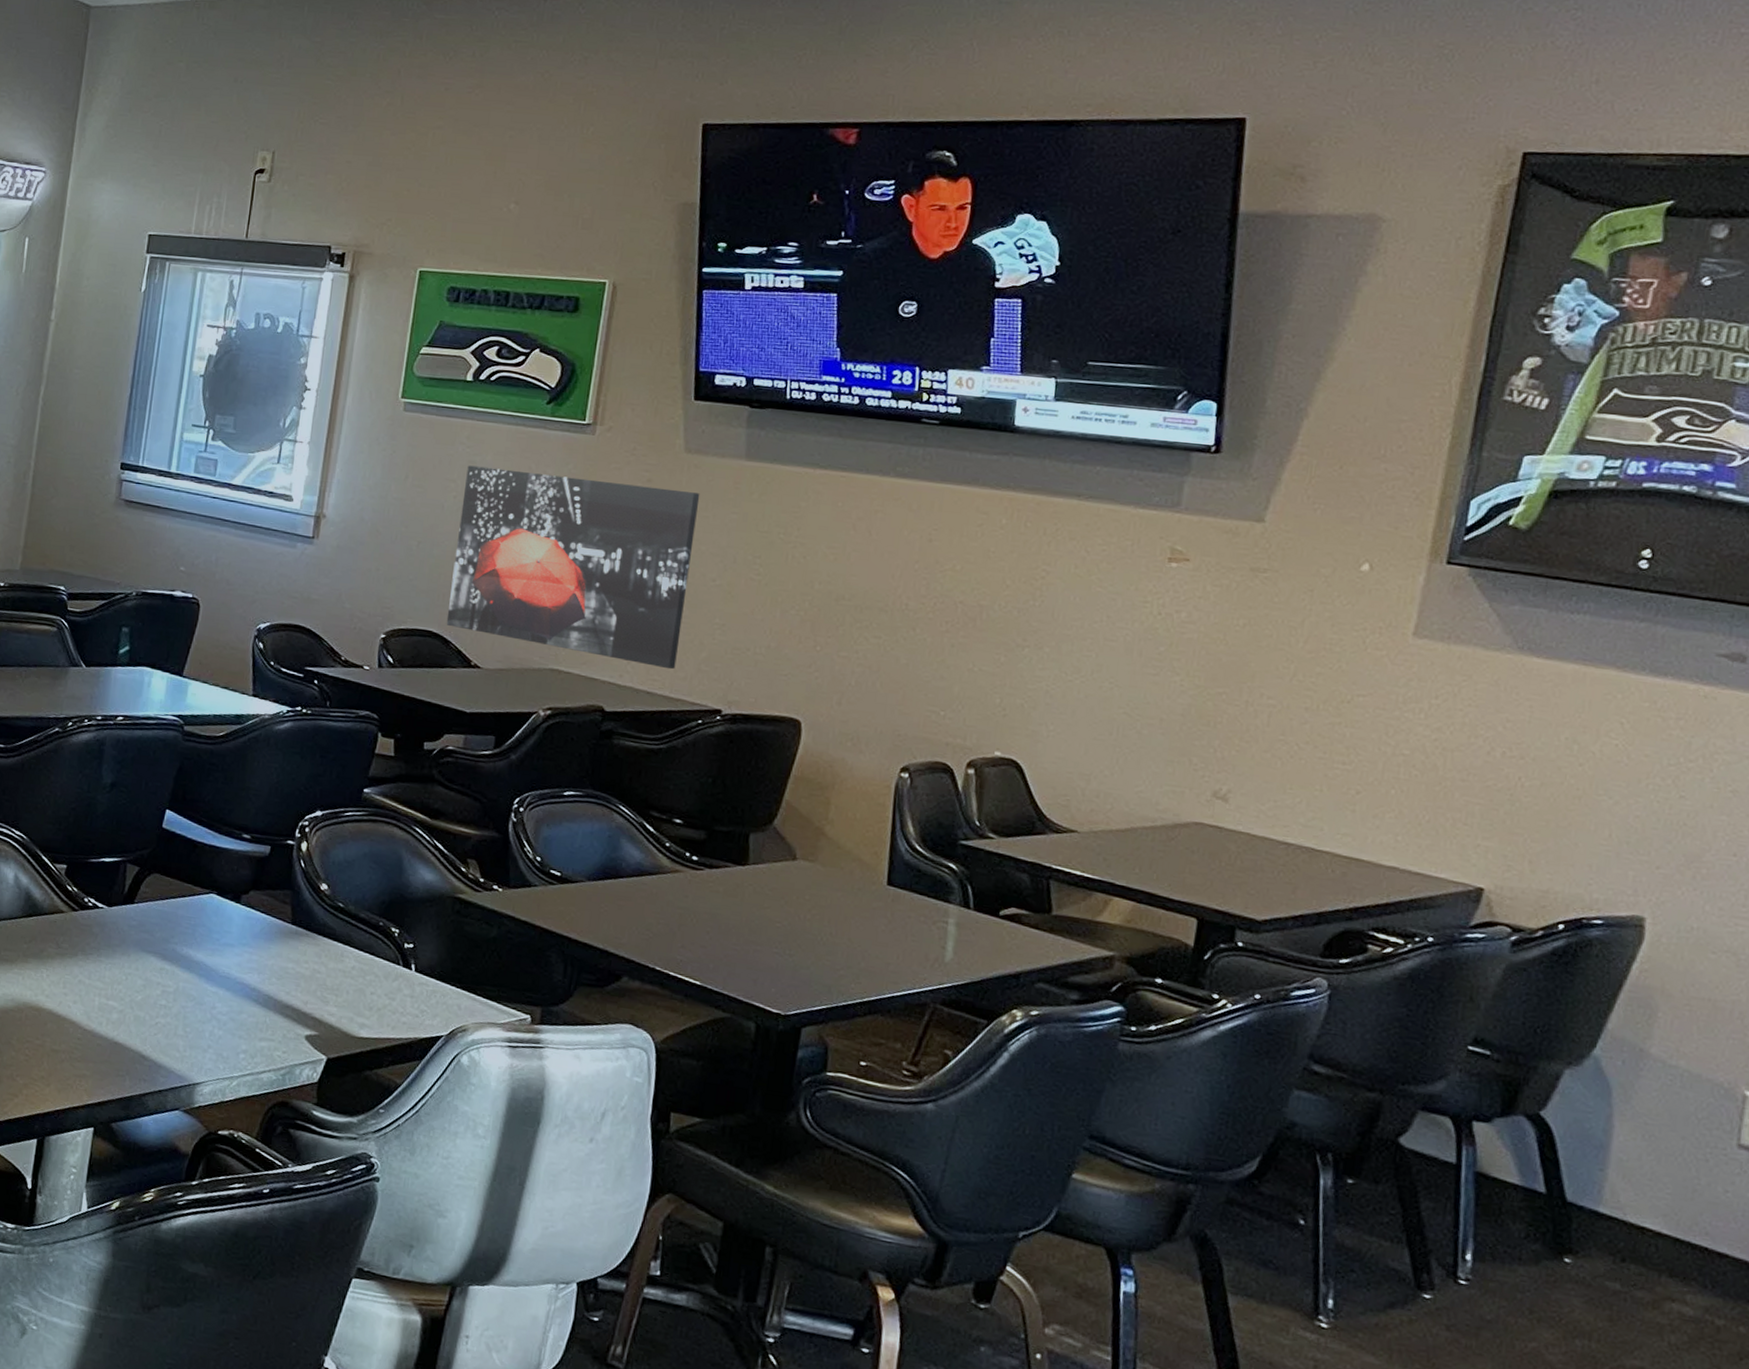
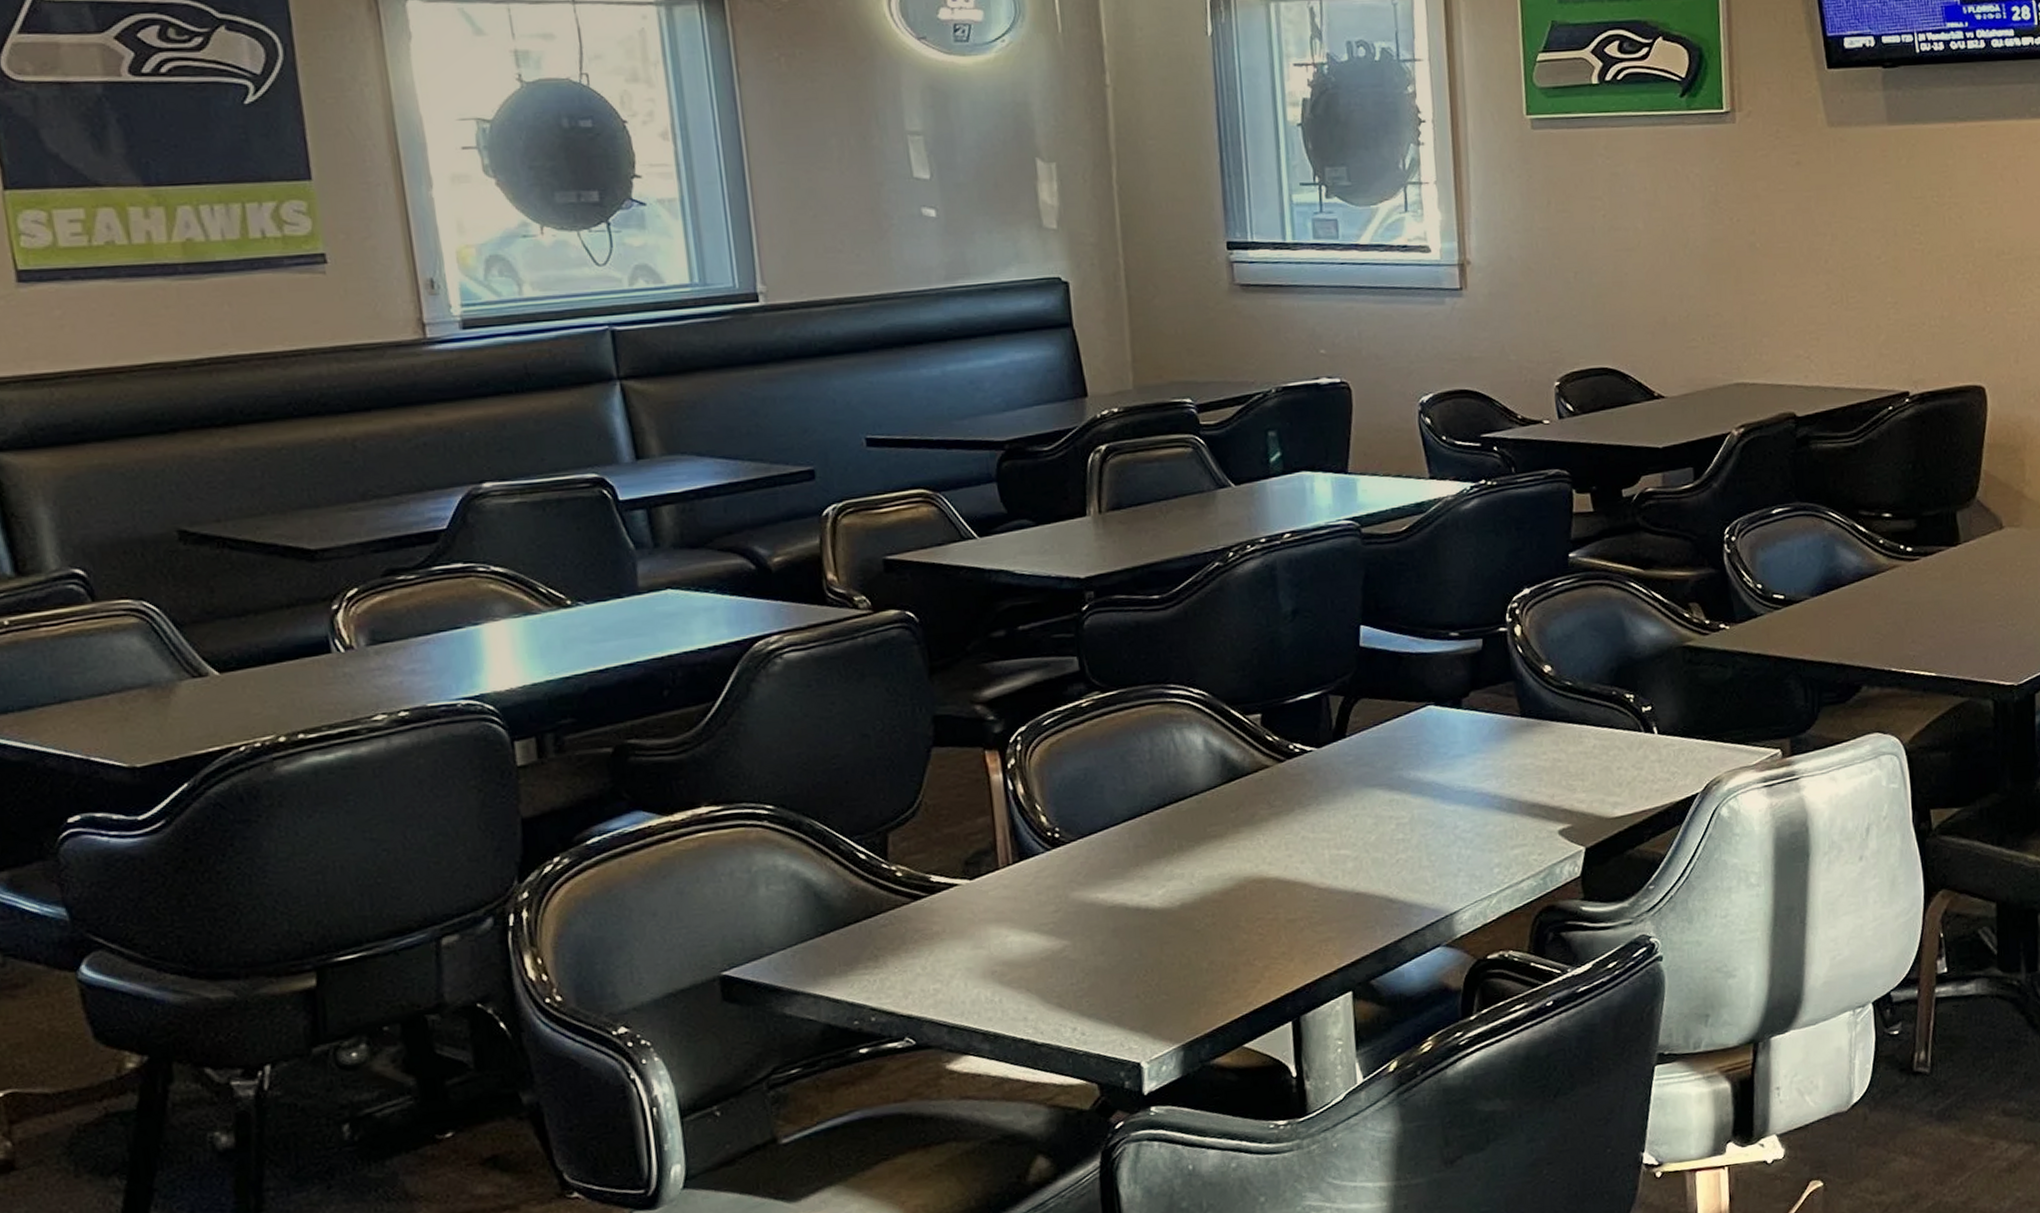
wall art: present [446,465,700,670] -> none [1611,168,1858,360]

